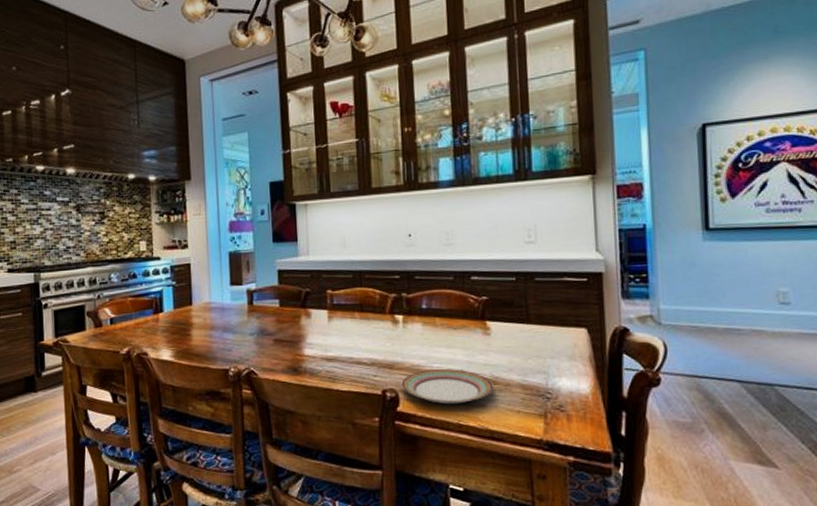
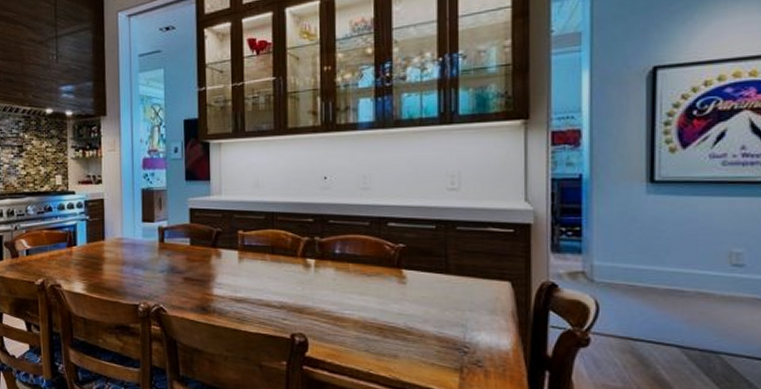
plate: present [401,368,493,405] -> none [311,315,407,353]

